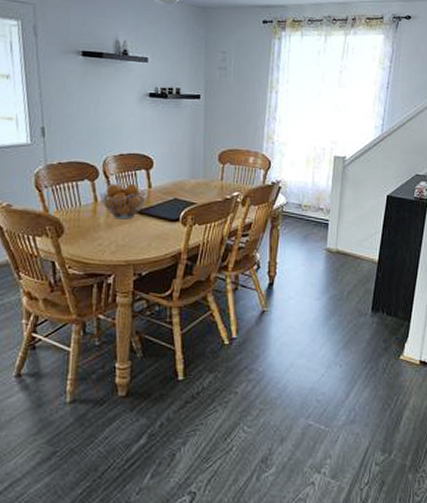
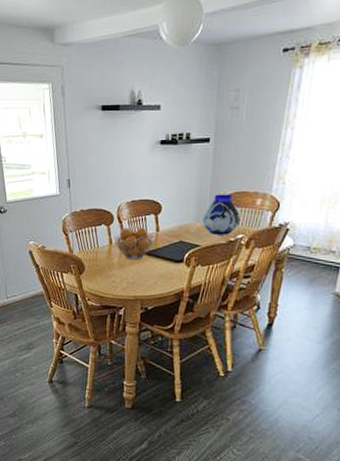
vase: none [197,151,235,193] -> present [202,194,241,235]

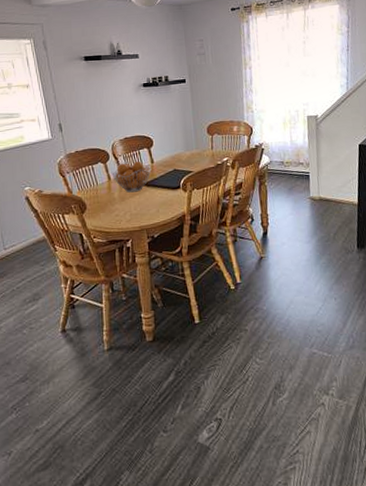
vase: present [202,194,241,235] -> none [191,124,223,160]

